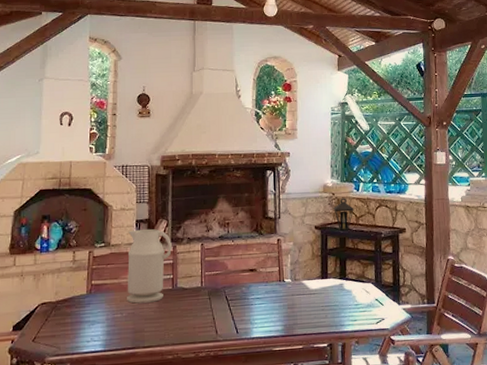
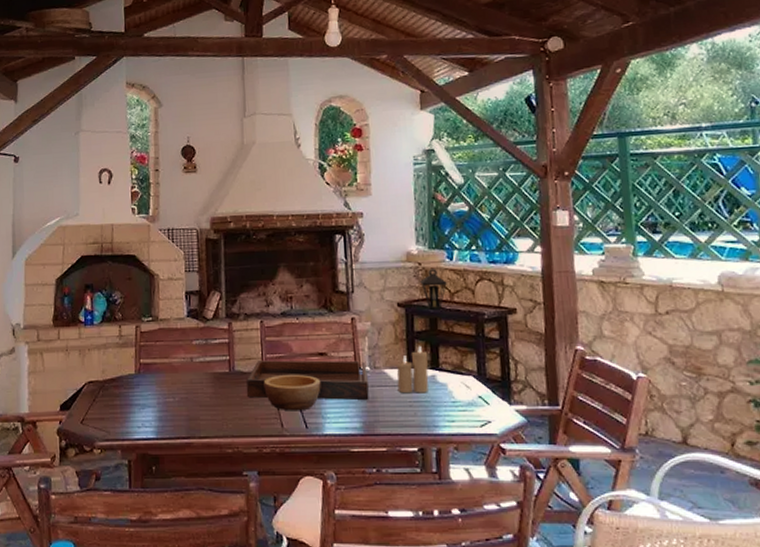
water jug: present [127,229,172,304] -> none [177,302,227,387]
serving tray: none [186,274,290,310] -> present [246,360,369,400]
bowl: none [202,288,251,320] -> present [263,374,321,411]
candle: none [312,261,338,300] -> present [396,346,429,394]

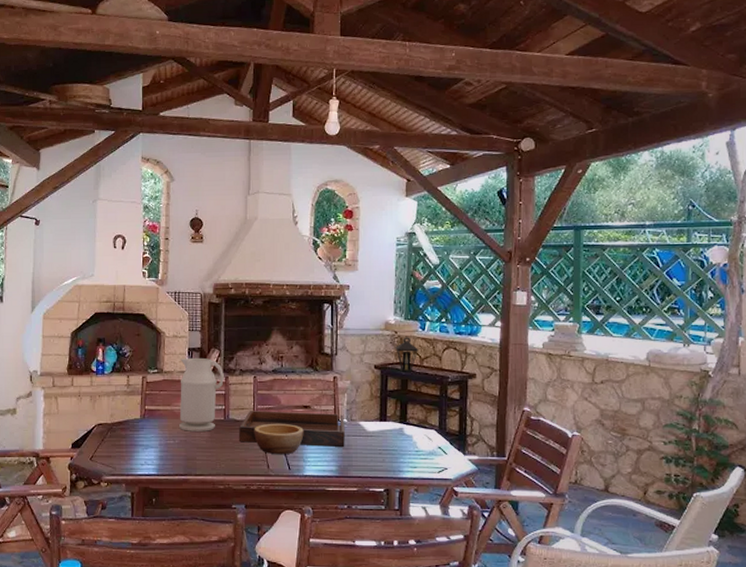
water jug: none [177,302,227,387] -> present [179,357,224,431]
candle: present [396,346,429,394] -> none [369,403,398,443]

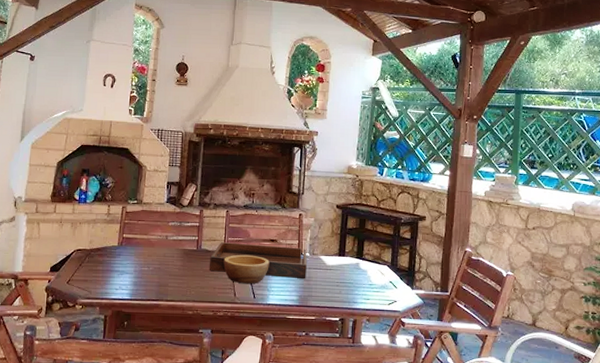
water jug: present [179,357,224,431] -> none [154,191,199,260]
lantern: present [395,337,418,372] -> none [356,181,376,212]

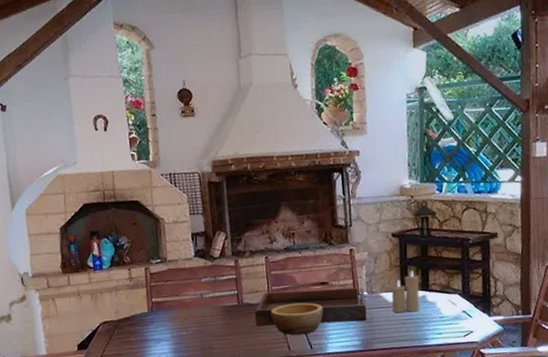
candle: none [329,240,356,277] -> present [391,271,420,313]
lantern: none [356,181,376,212] -> present [412,201,437,238]

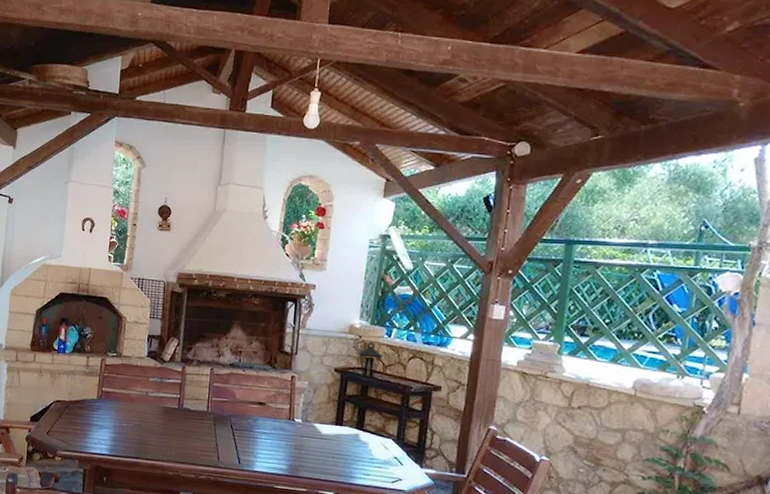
serving tray: present [255,287,367,326] -> none [191,402,299,447]
bowl: present [270,302,324,335] -> none [206,416,257,449]
candle: present [391,271,420,313] -> none [323,408,356,448]

